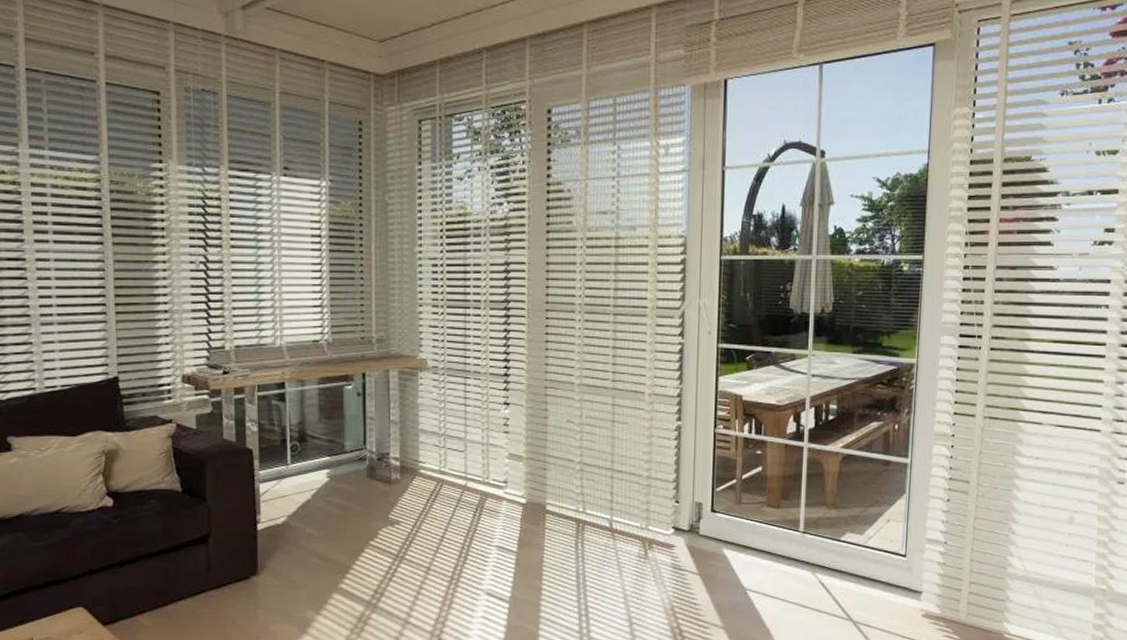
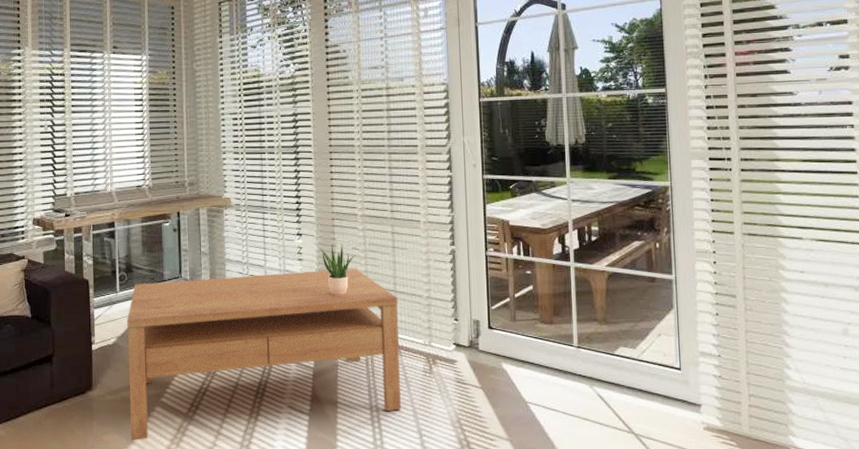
coffee table: none [300,443,615,630] -> present [127,268,401,440]
potted plant: none [529,415,570,473] -> present [320,243,356,295]

